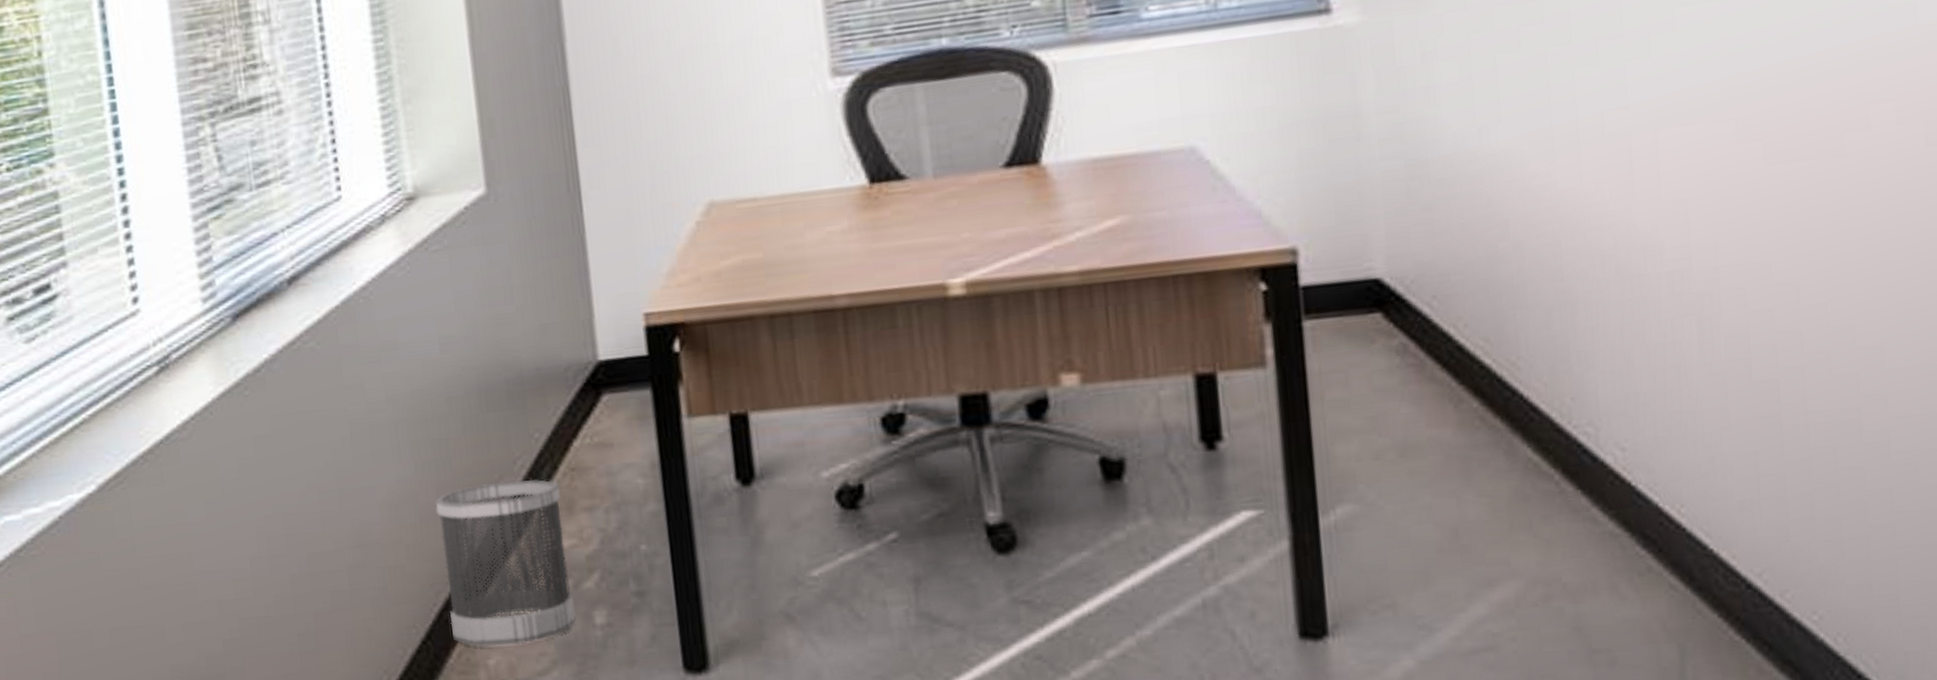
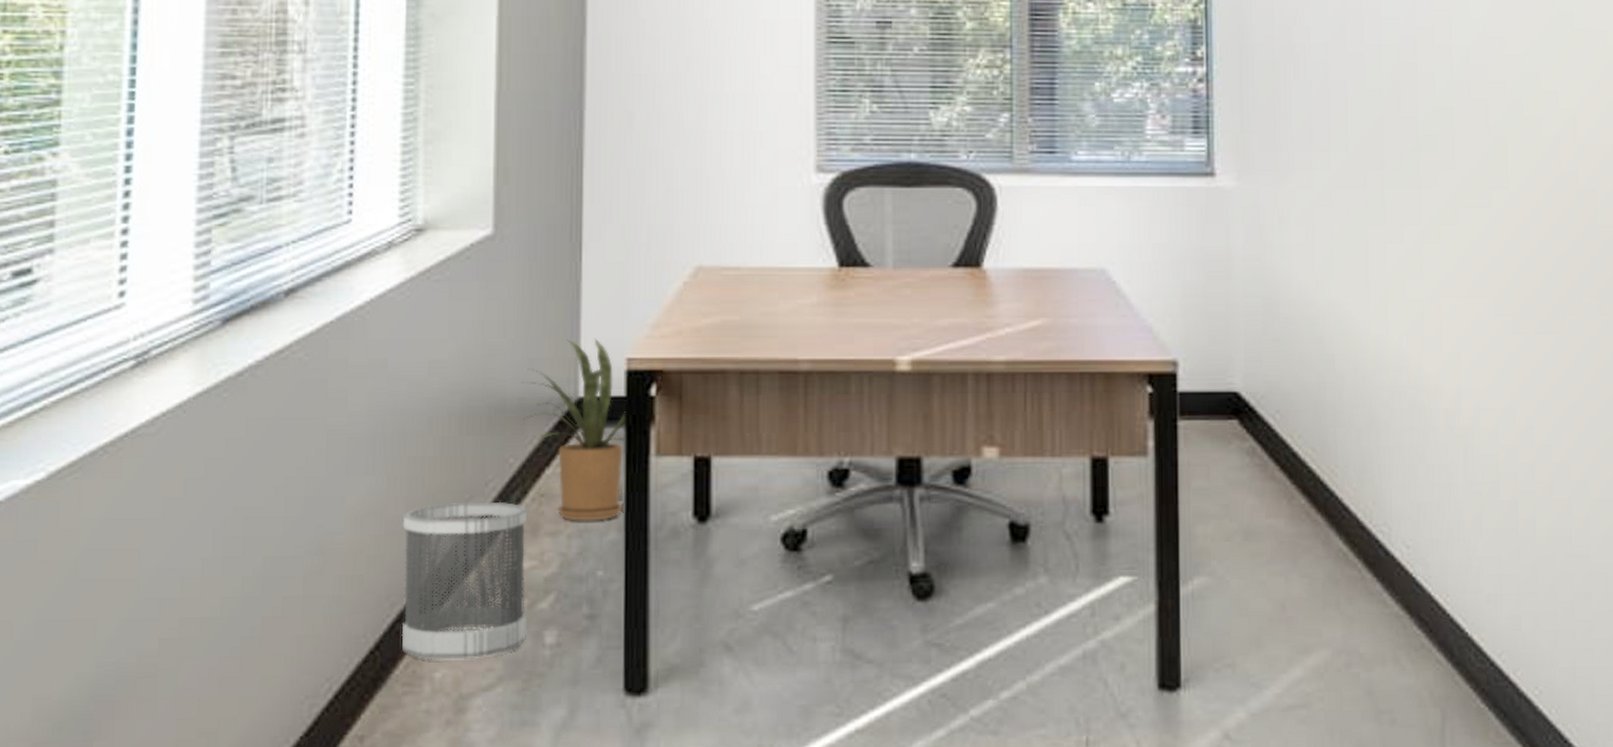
house plant: none [536,295,660,494] -> present [521,338,627,521]

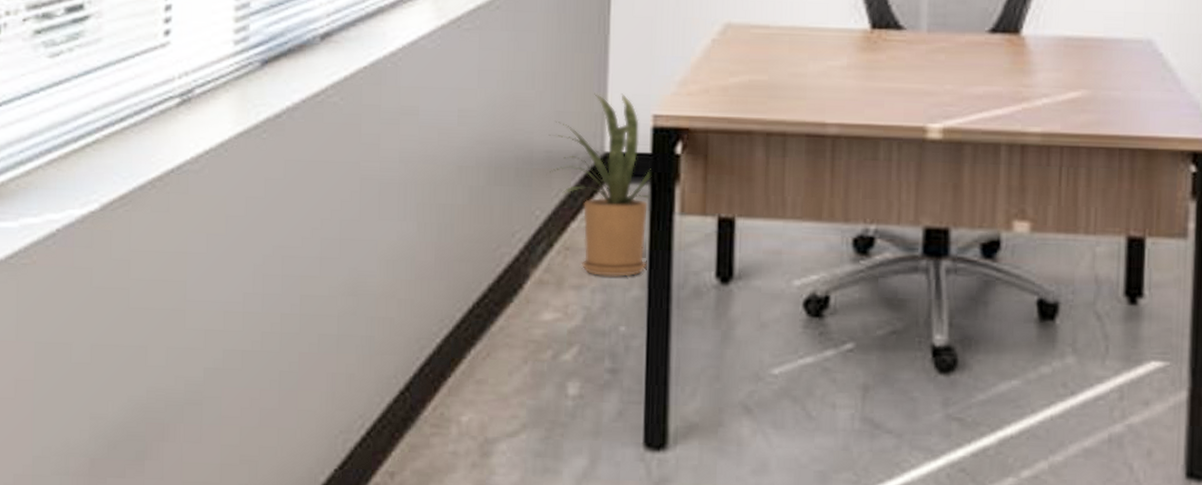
wastebasket: present [401,501,528,660] -> none [430,252,553,405]

